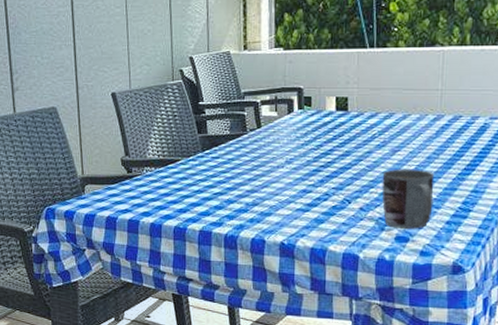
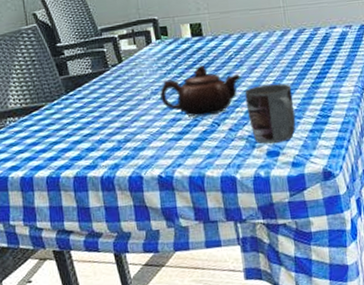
teapot: none [294,140,382,192] -> present [160,64,242,117]

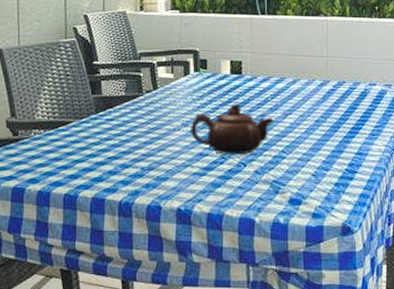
mug: present [244,83,296,144] -> none [275,131,323,191]

